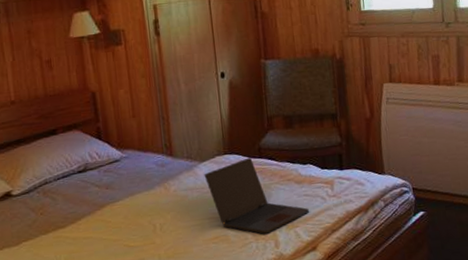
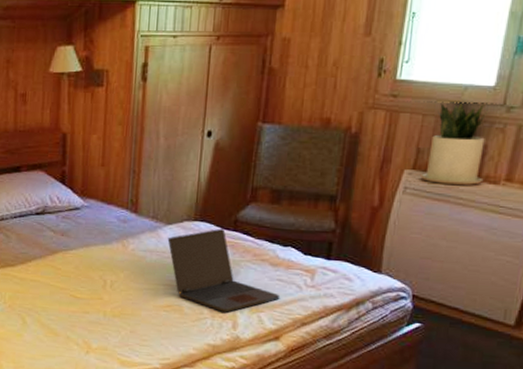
planter: none [396,22,443,92] -> present [420,103,490,186]

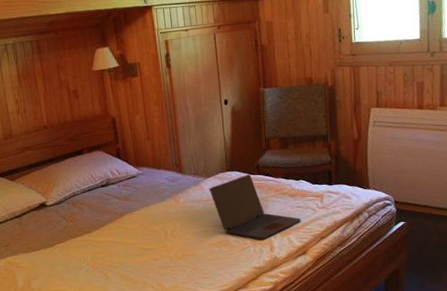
planter: present [420,103,490,186] -> none [383,52,426,115]

